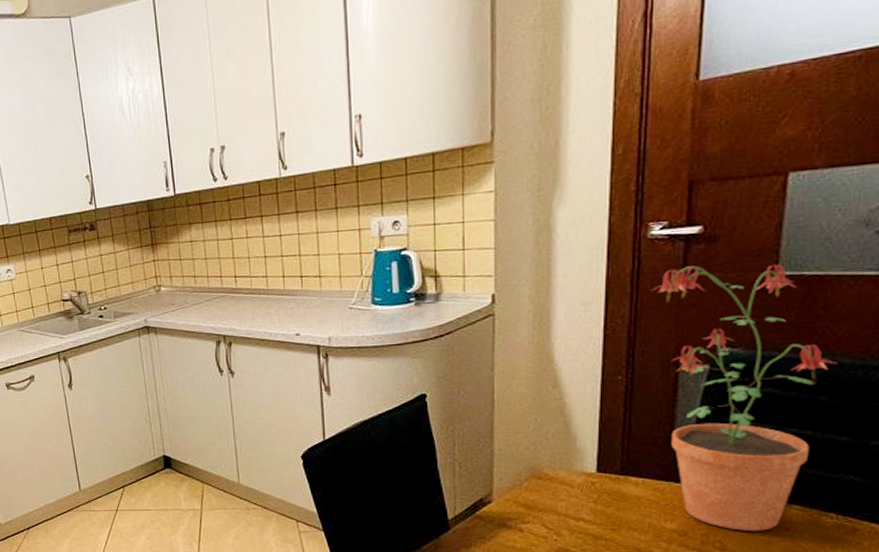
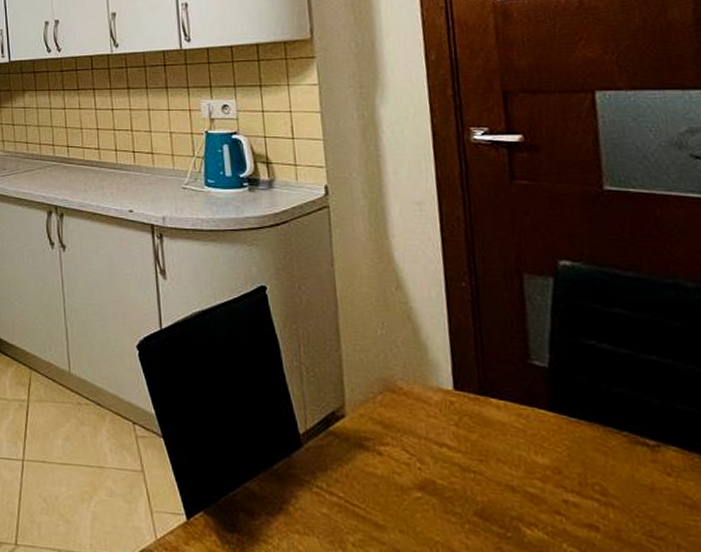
potted plant: present [651,264,838,531] -> none [482,173,683,475]

